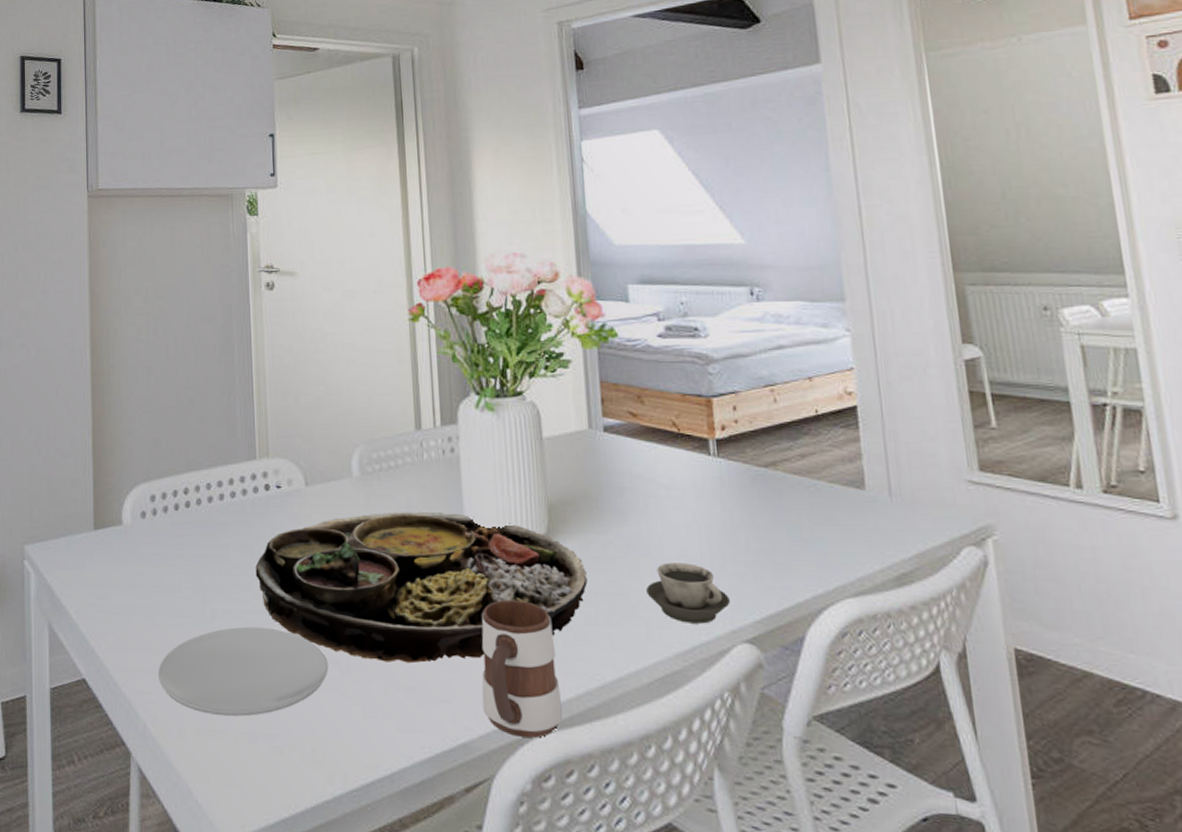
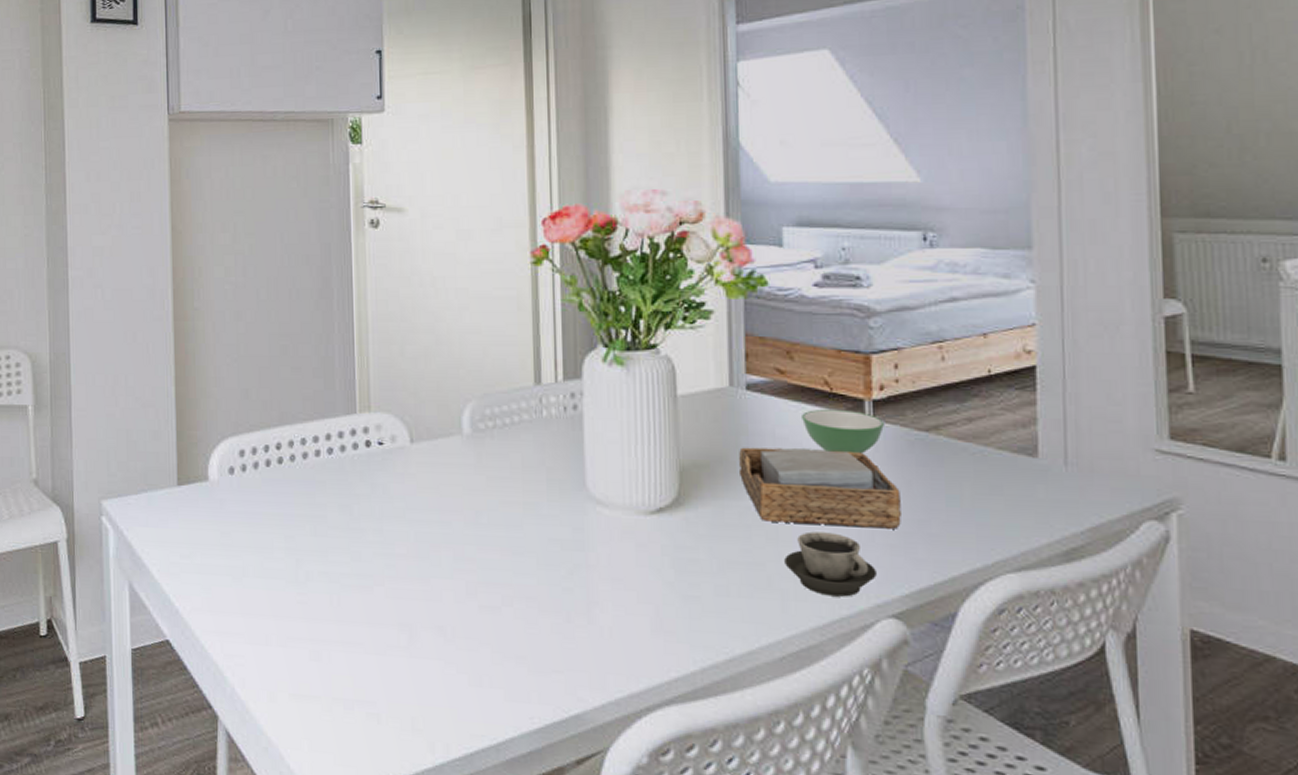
plate: present [157,626,329,717] -> none [247,590,432,682]
food platter: present [255,511,587,664] -> none [354,472,719,632]
mug: present [481,599,562,738] -> none [598,567,684,711]
napkin holder: none [600,485,749,559] -> present [739,447,901,529]
bowl: none [653,448,729,489] -> present [800,408,886,454]

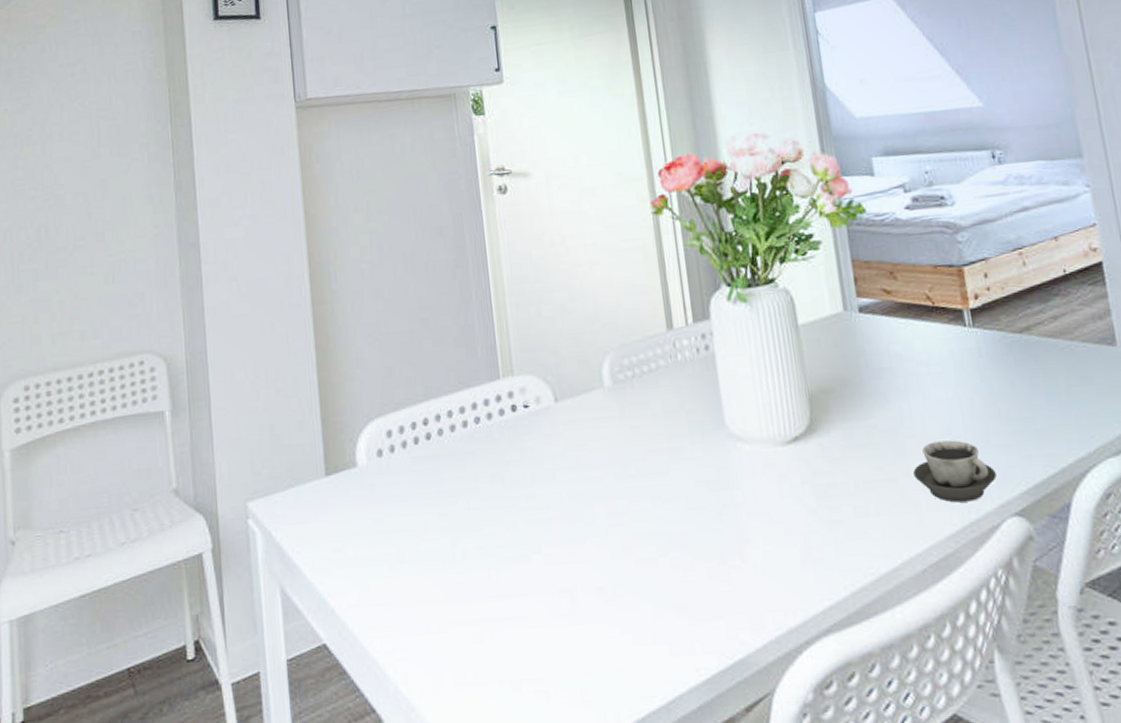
napkin holder: present [739,447,901,529] -> none [860,359,1011,437]
bowl: present [800,408,886,454] -> none [910,321,984,363]

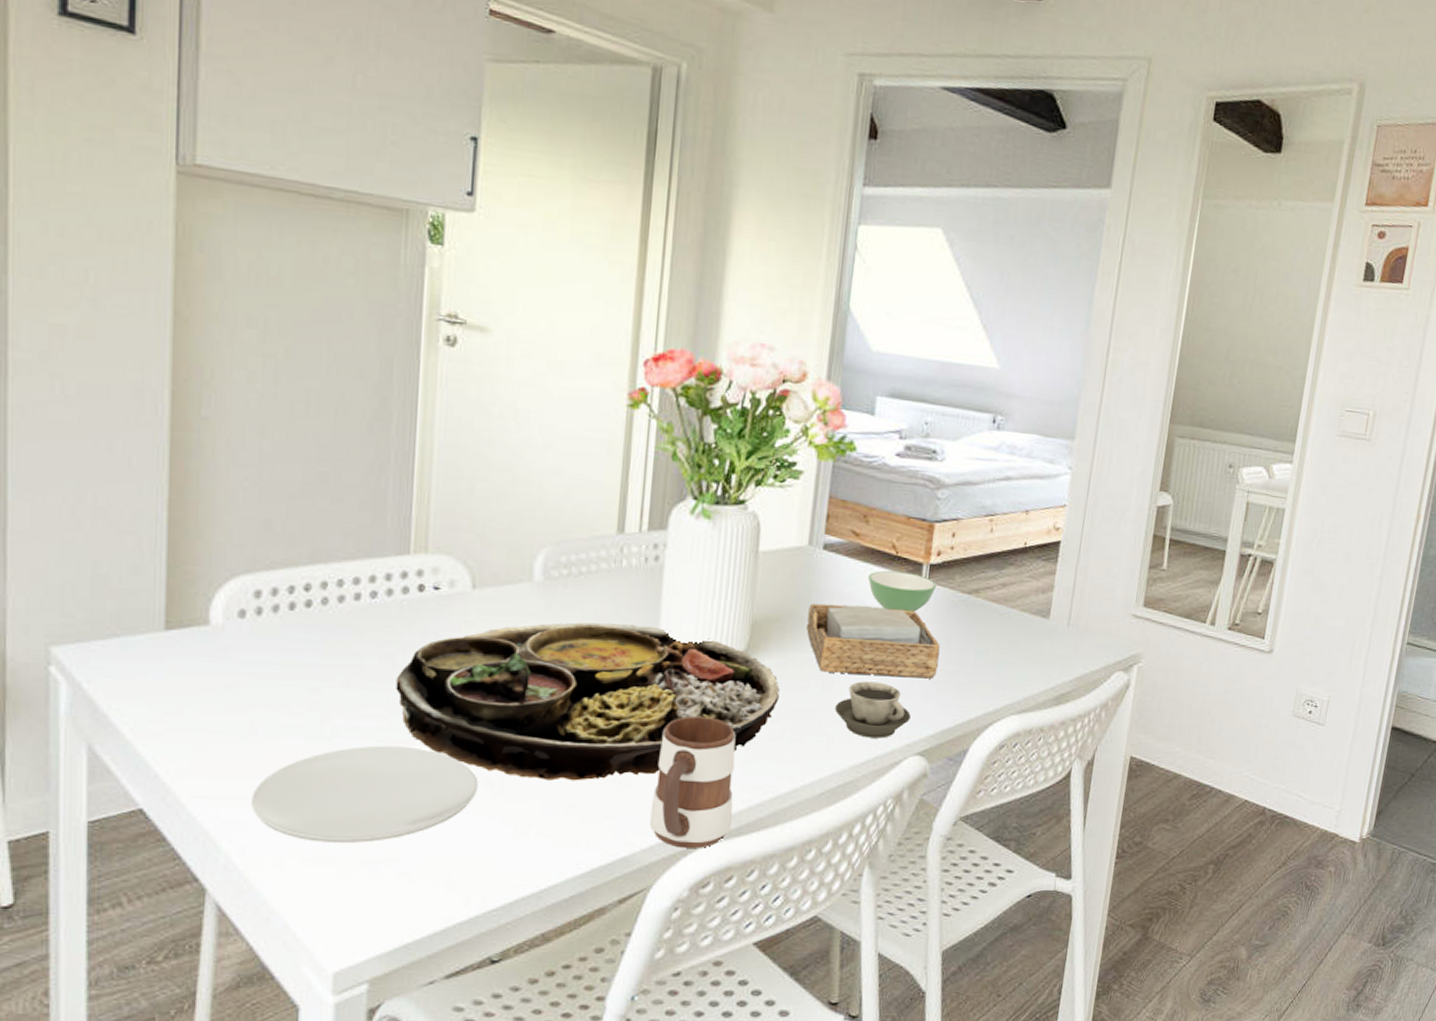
plate: none [407,561,593,665] -> present [250,745,478,843]
food platter: none [506,414,854,583] -> present [396,622,780,781]
mug: none [748,499,839,645] -> present [649,716,736,848]
napkin holder: none [860,359,1011,437] -> present [806,603,940,679]
bowl: none [910,321,984,363] -> present [867,570,937,612]

